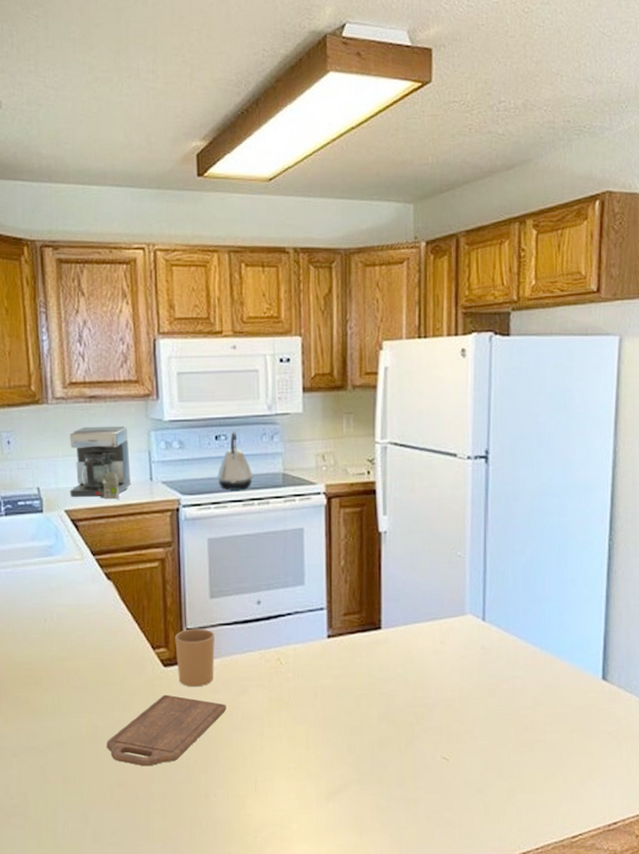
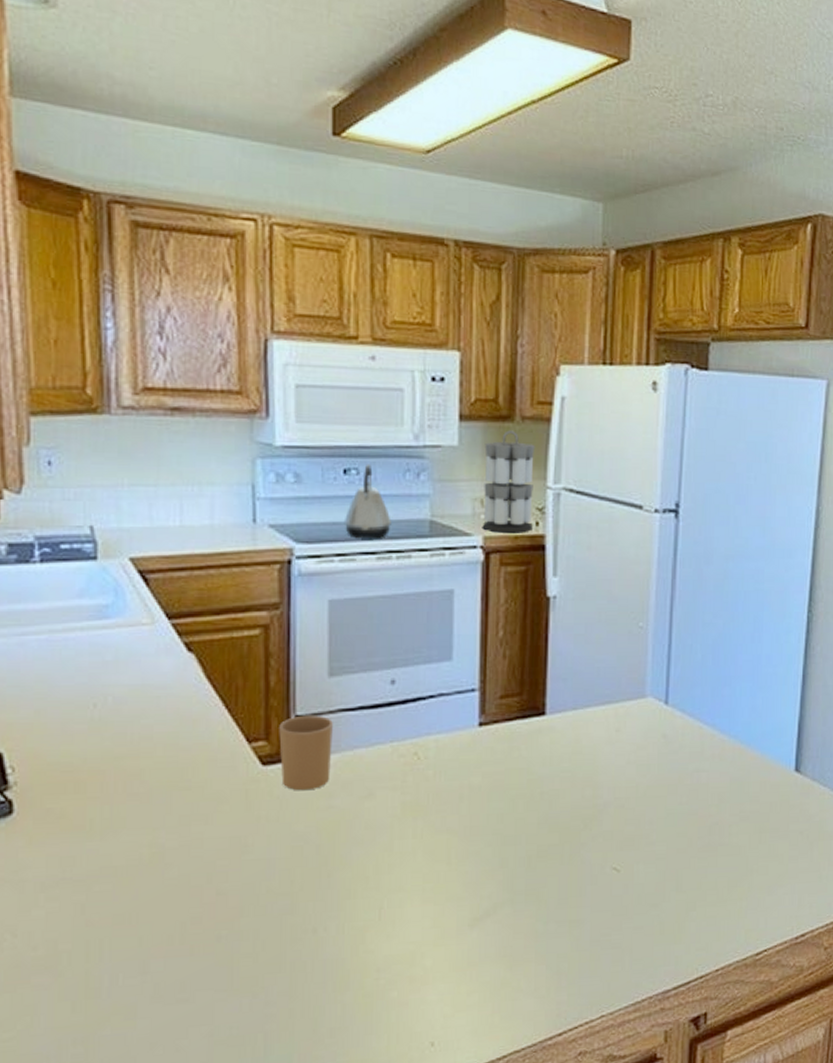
coffee maker: present [70,425,131,498] -> none [138,447,226,543]
soap dispenser: present [98,453,120,500] -> none [179,484,210,546]
cutting board: present [106,694,226,767] -> none [178,801,345,897]
spice rack: none [324,397,365,481] -> present [482,430,535,533]

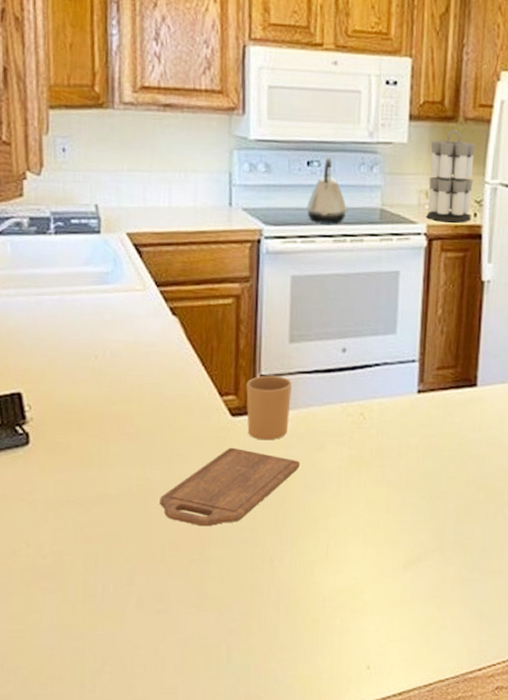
cutting board: none [178,801,345,897] -> present [160,447,300,527]

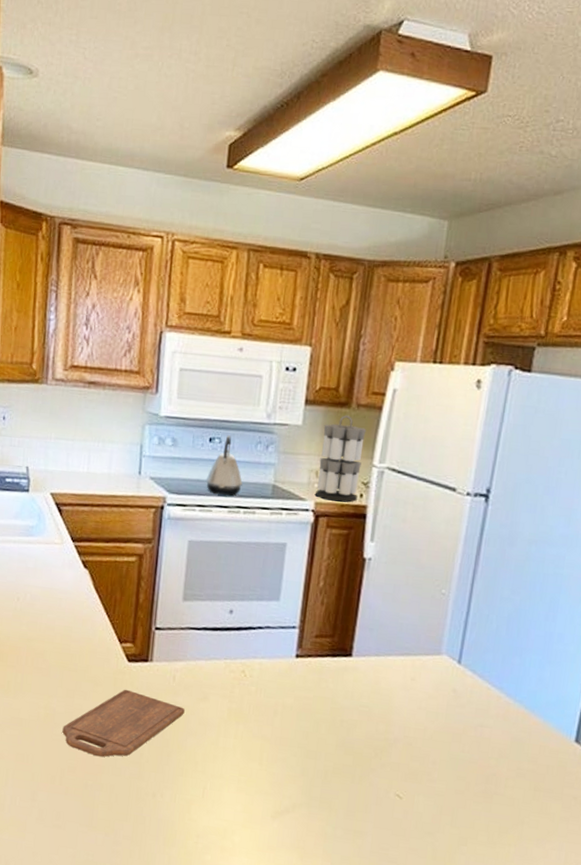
mug: present [246,375,292,441] -> none [141,628,183,687]

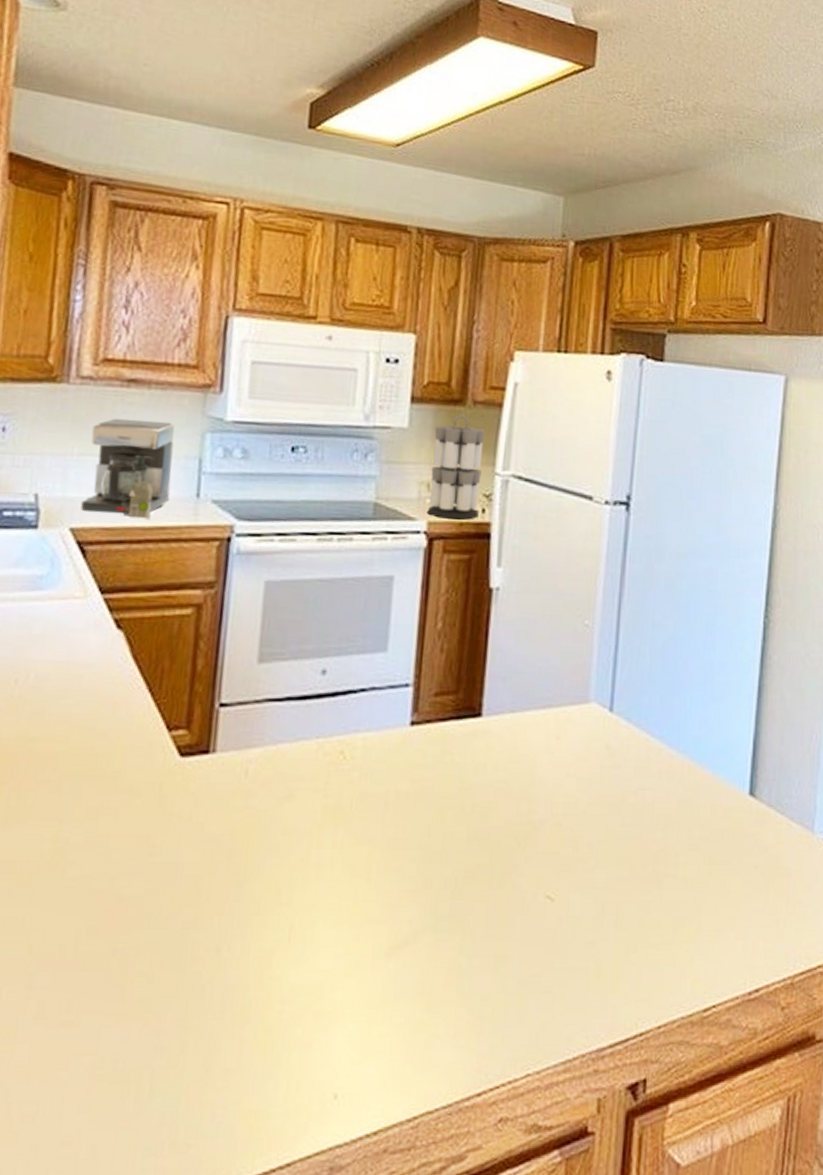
coffee maker: none [57,411,123,485] -> present [80,418,175,515]
cutting board: present [62,689,185,757] -> none [79,797,262,904]
soap dispenser: none [85,441,108,489] -> present [121,455,153,519]
kettle: present [205,435,243,495] -> none [287,442,336,519]

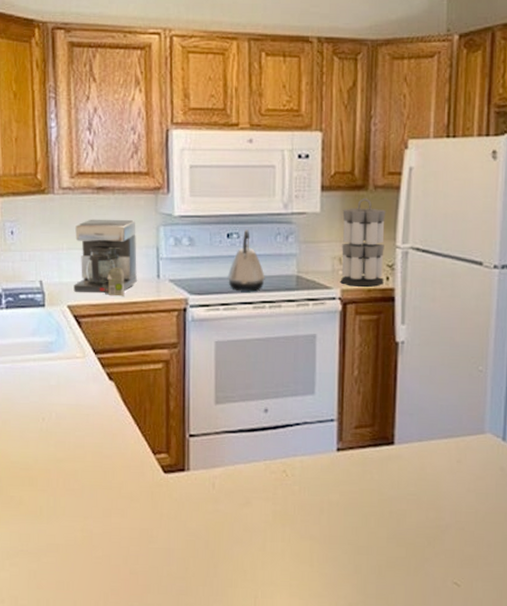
kettle: none [287,442,336,519] -> present [227,229,265,291]

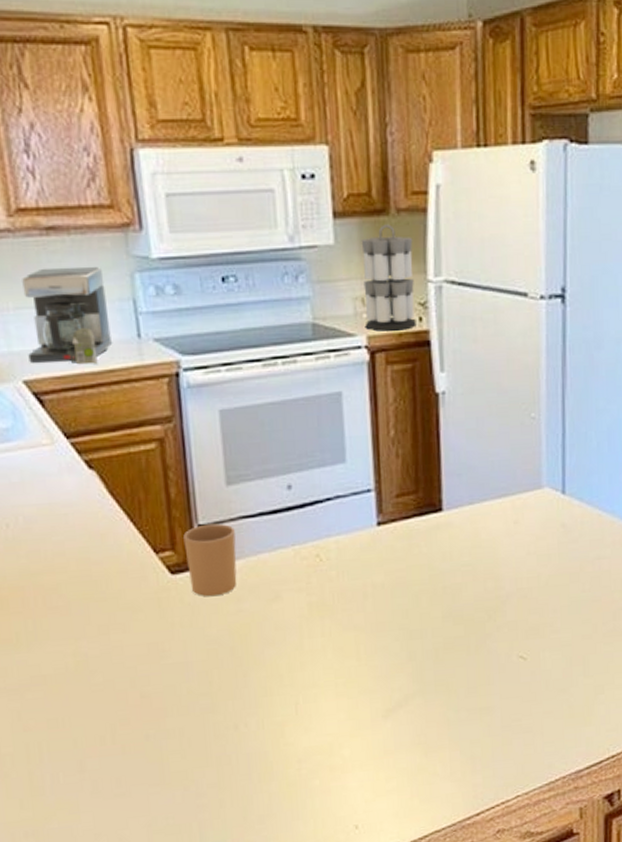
mug: none [177,434,218,496] -> present [183,523,237,597]
kettle: present [227,229,265,291] -> none [226,270,274,346]

